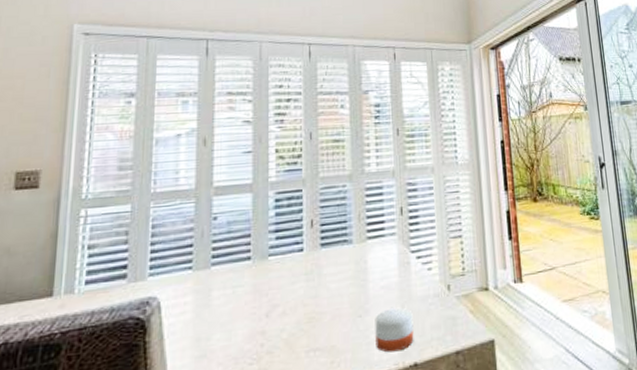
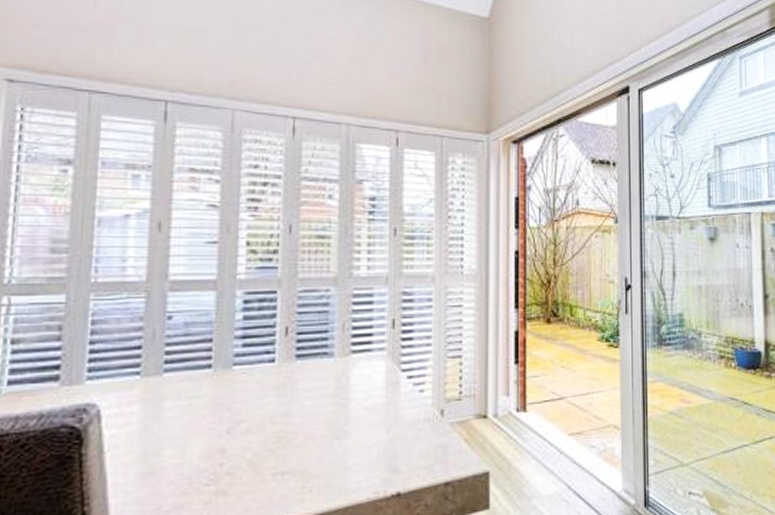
candle: present [375,307,414,353] -> none [354,431,399,480]

